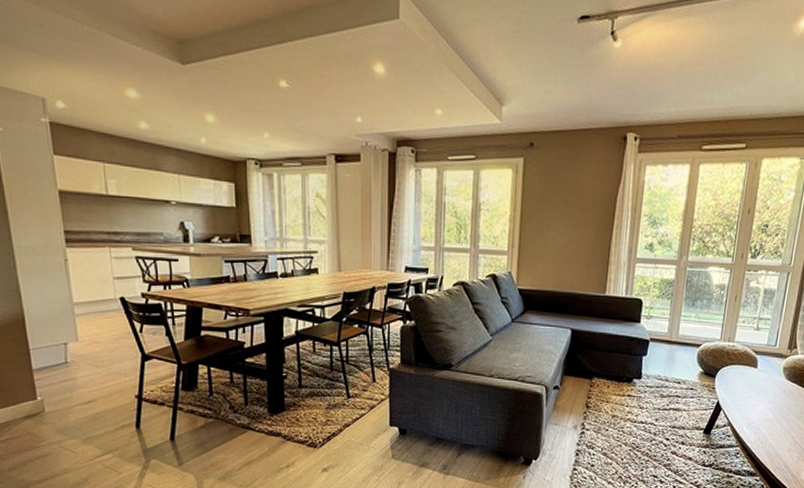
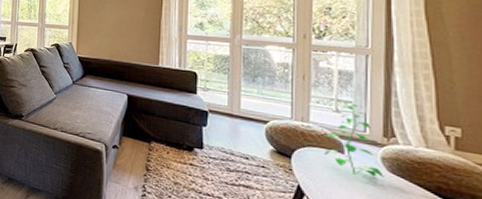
plant: none [741,319,784,386] -> present [323,101,386,178]

